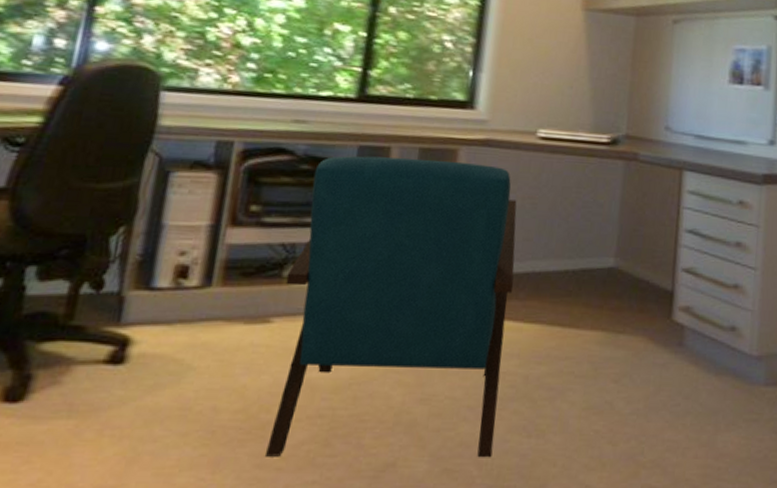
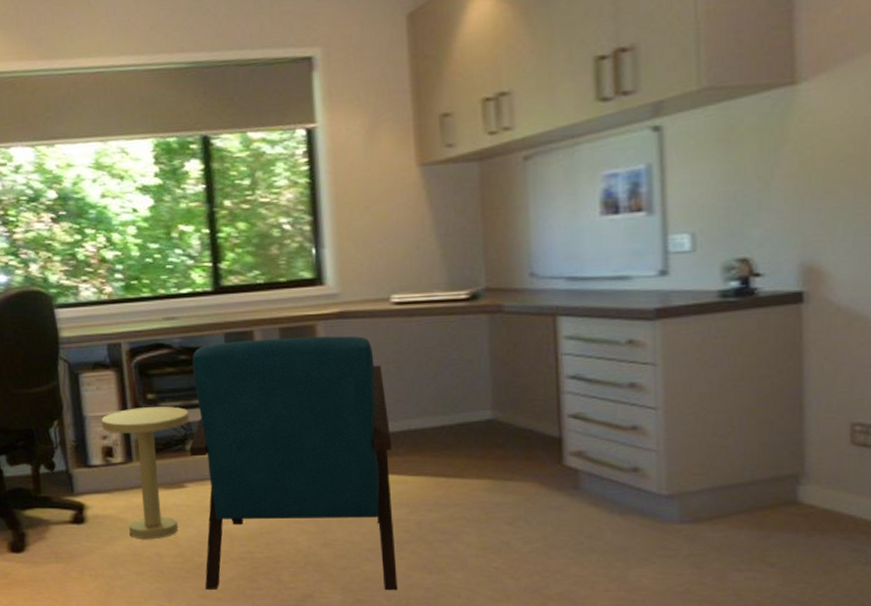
side table: none [182,220,297,389] -> present [101,406,190,540]

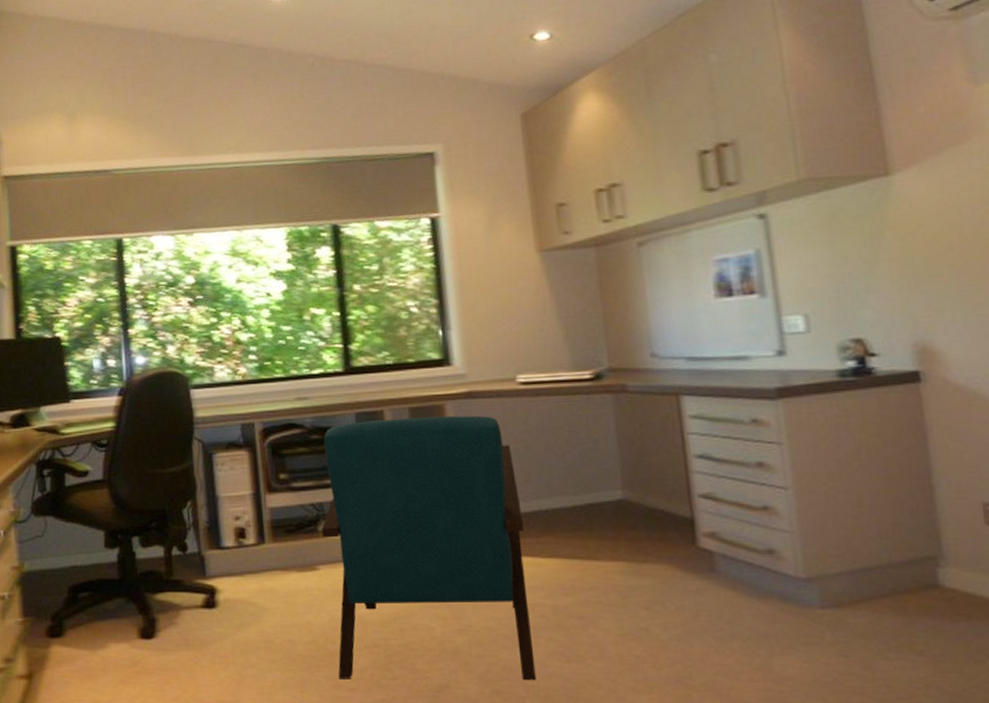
side table: present [101,406,190,540] -> none [234,486,322,625]

